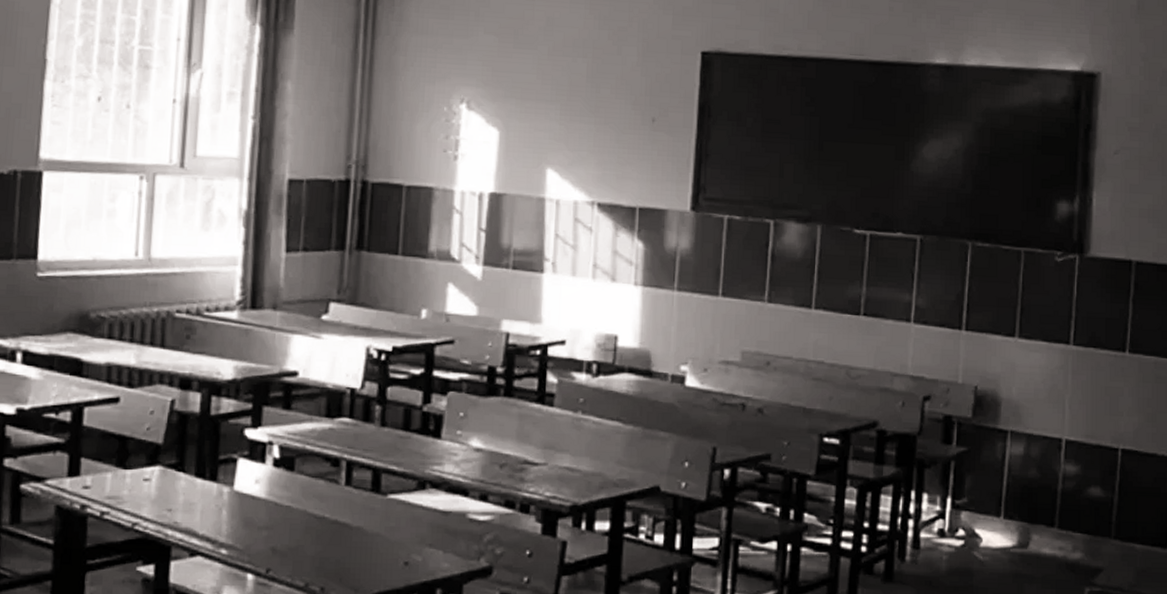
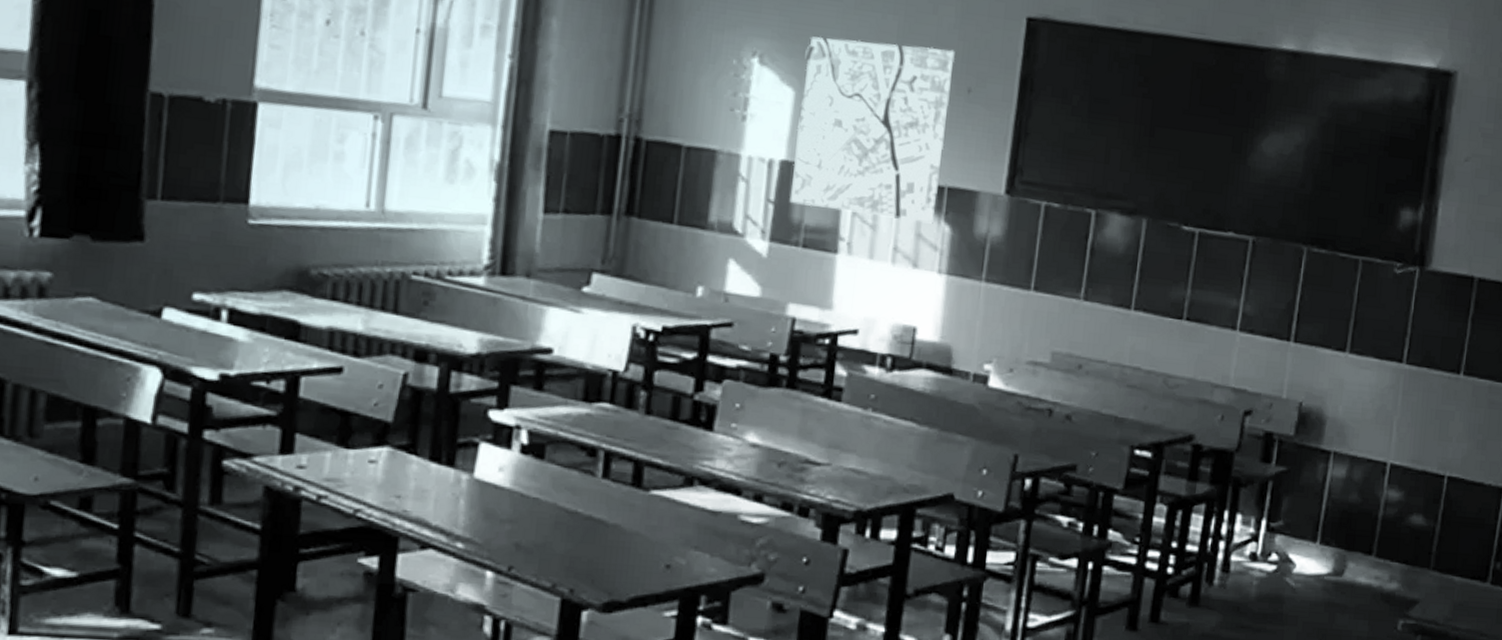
map: none [499,81,640,241] -> present [789,36,956,224]

